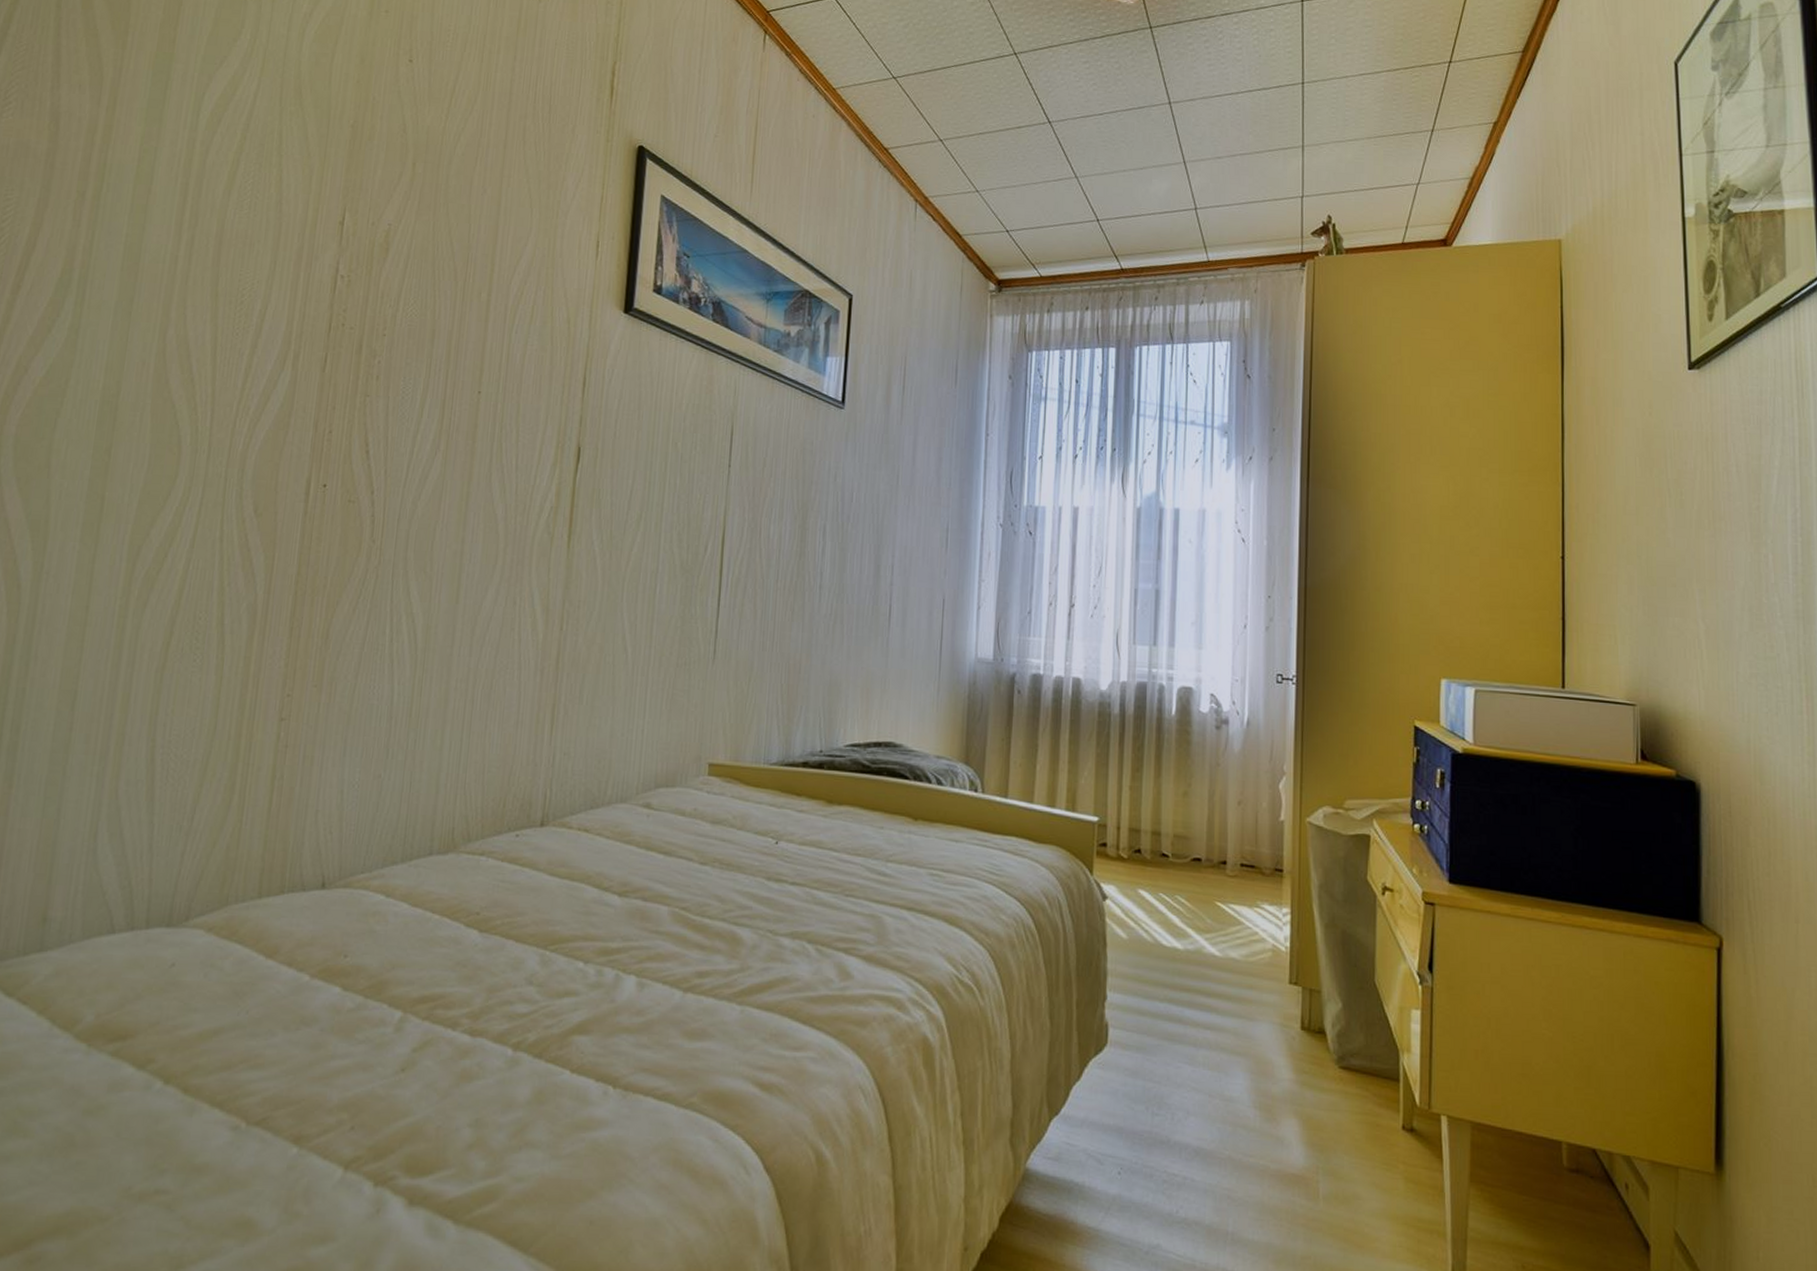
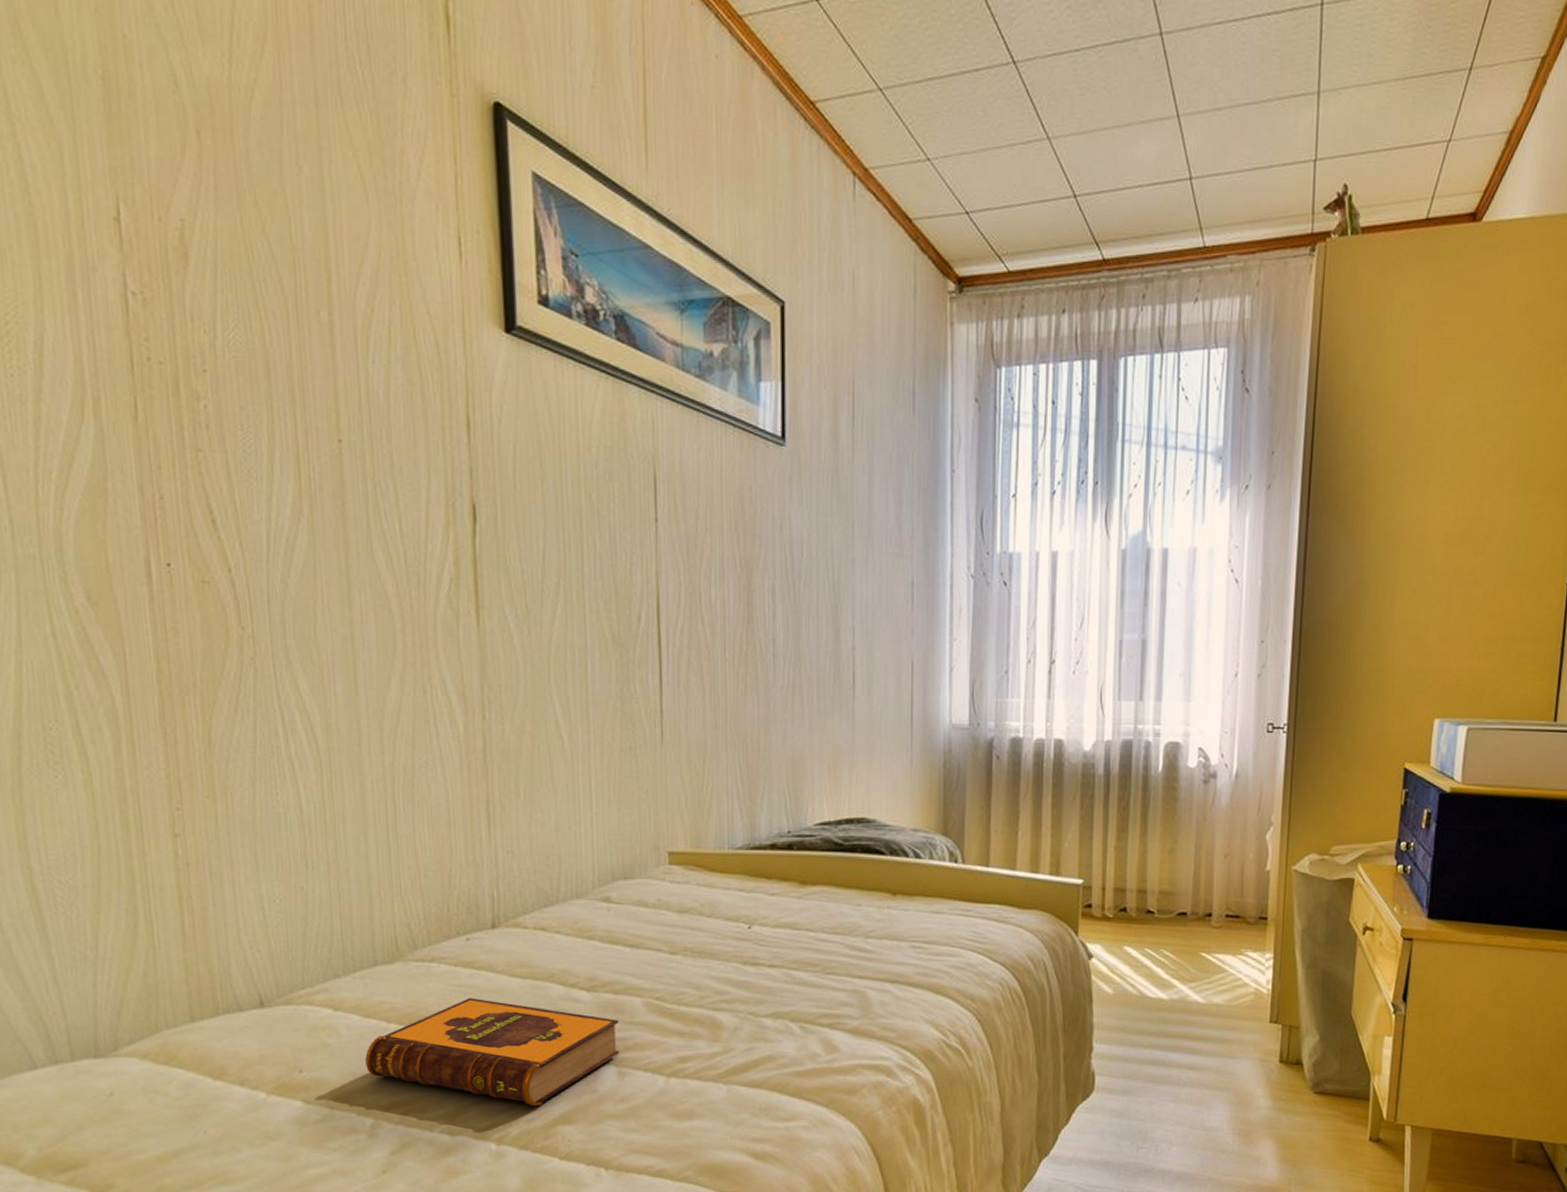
hardback book: none [405,894,645,1012] -> present [365,998,619,1107]

